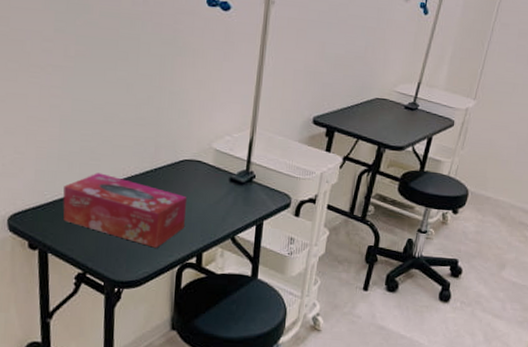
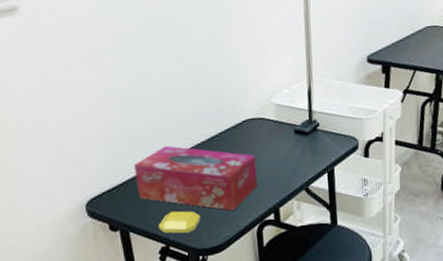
soap bar: none [79,238,123,264] -> present [159,211,201,234]

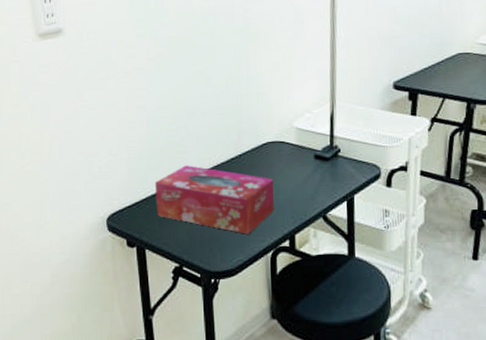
soap bar: present [159,211,201,234] -> none [174,231,216,255]

